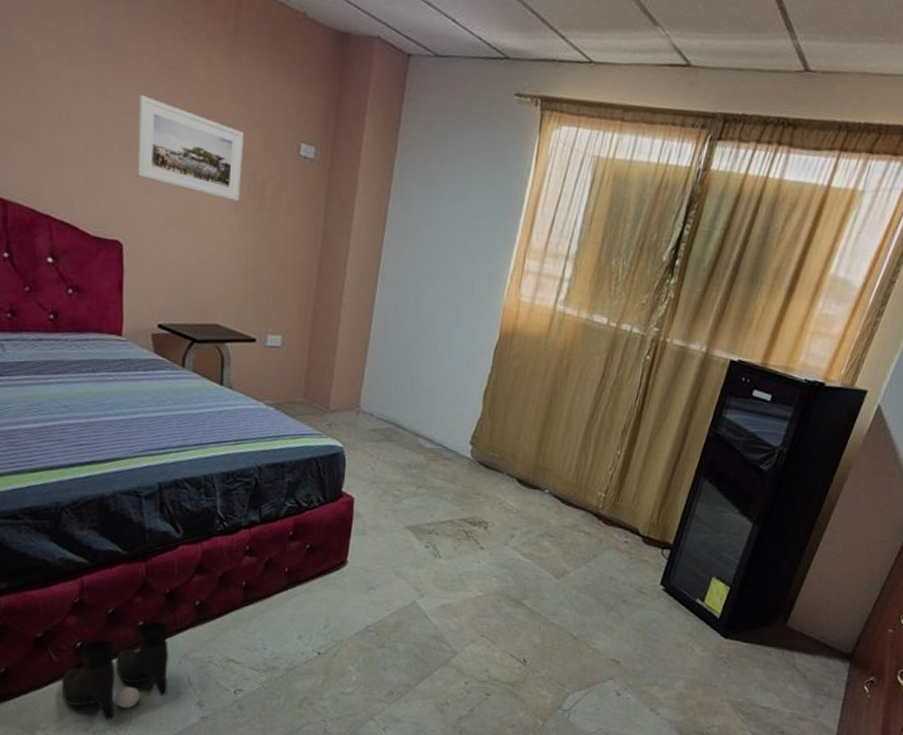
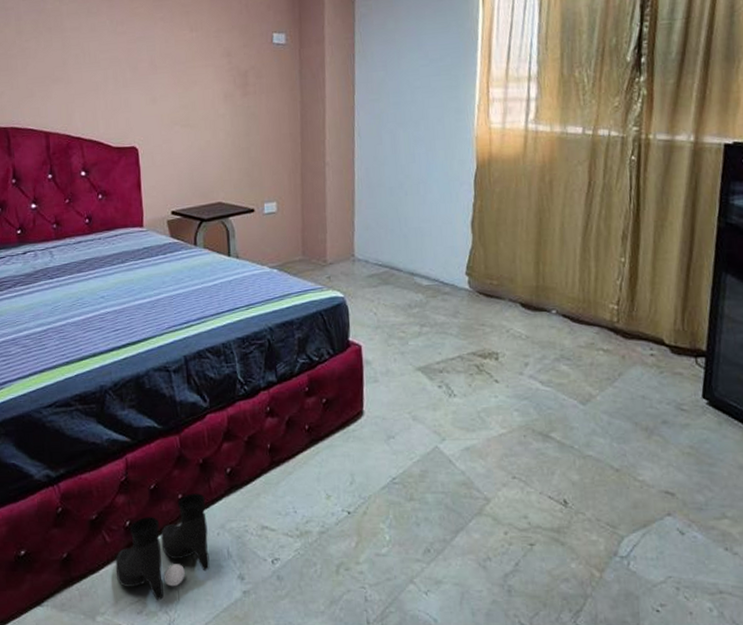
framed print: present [136,95,245,202] -> none [141,25,228,94]

